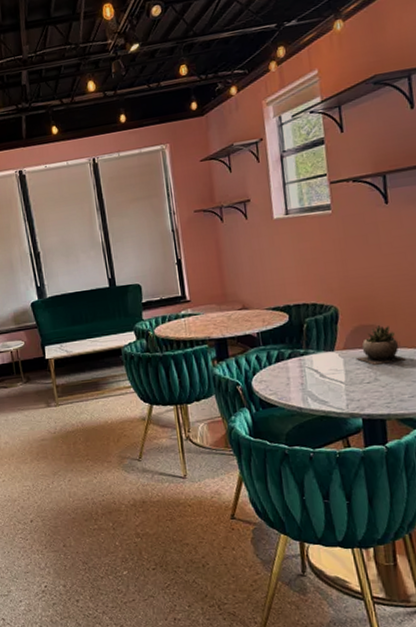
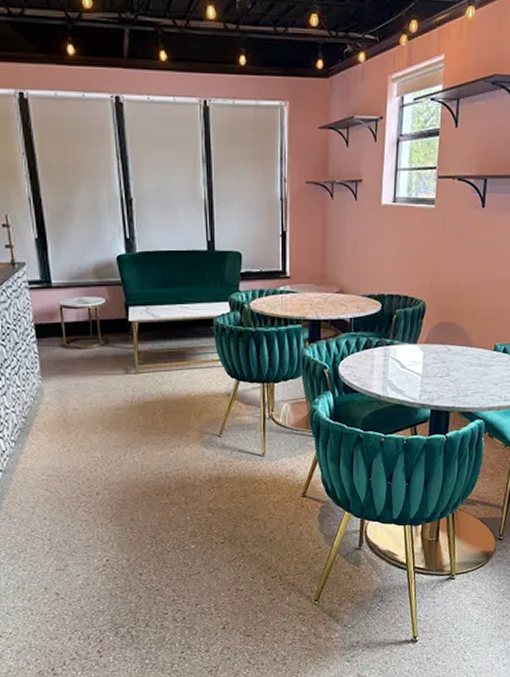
succulent plant: present [355,325,406,365] -> none [434,324,475,361]

